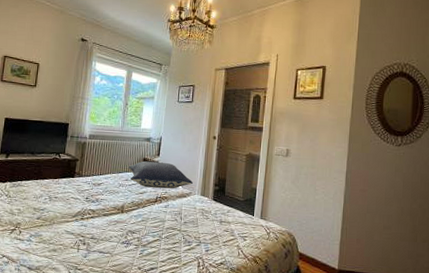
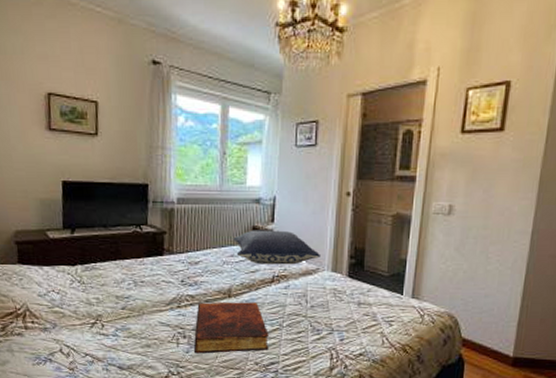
book: none [90,216,151,259] -> present [193,302,269,354]

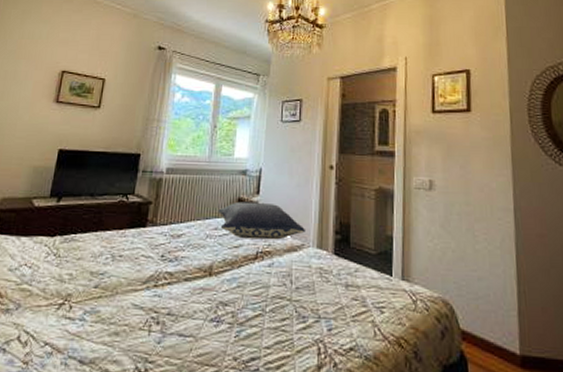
book: present [193,302,269,354] -> none [166,281,250,345]

